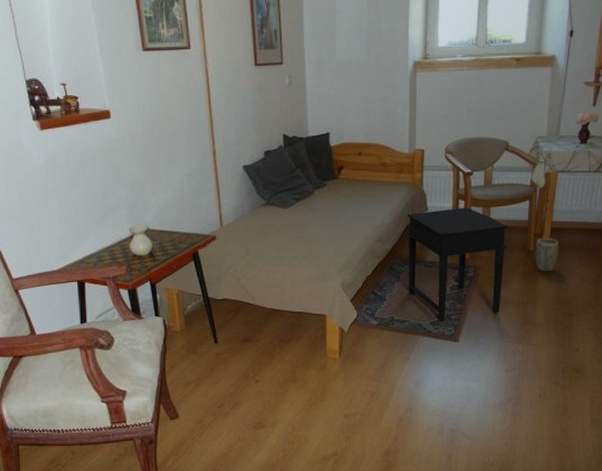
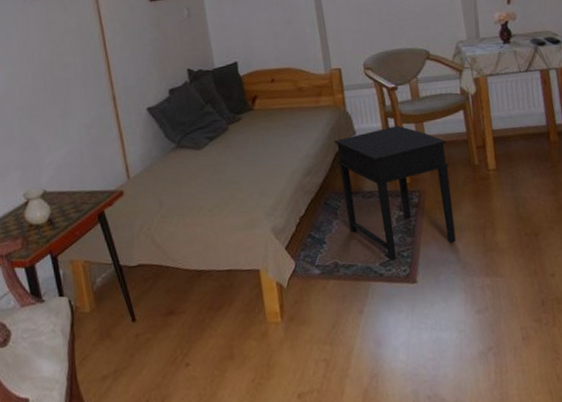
plant pot: present [535,238,559,272] -> none [480,149,508,188]

